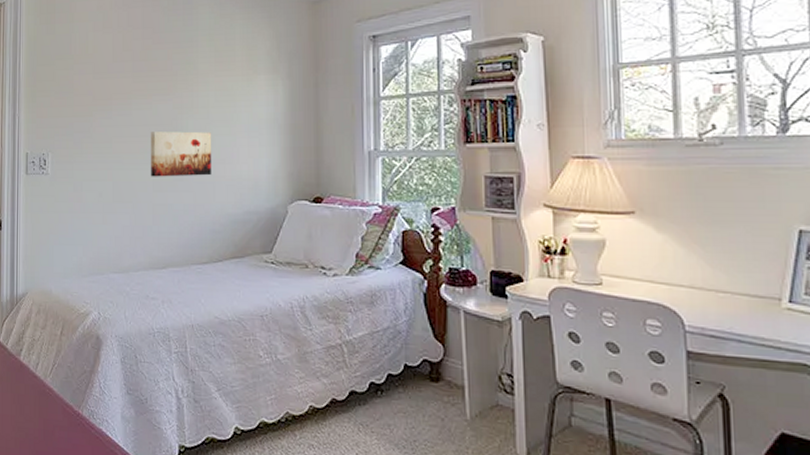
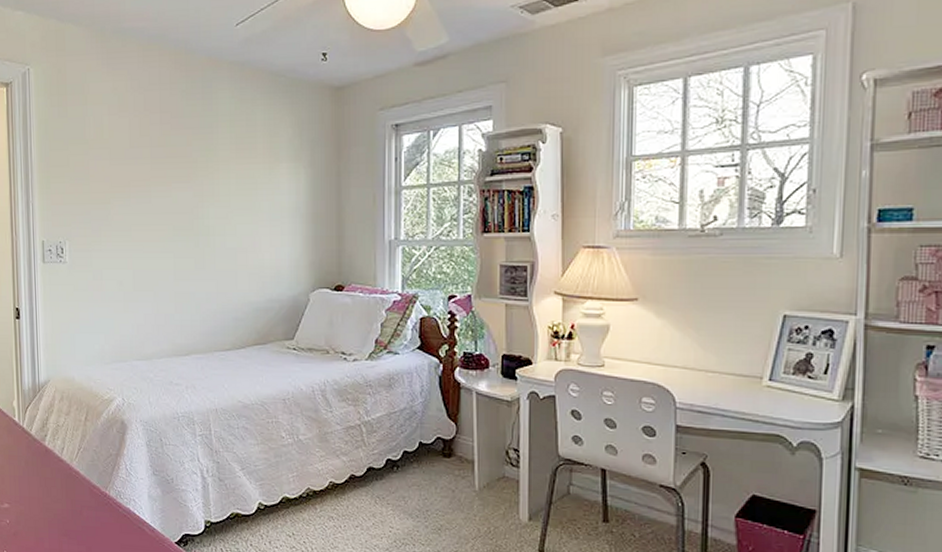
wall art: present [151,131,212,177] -> none [171,220,234,266]

